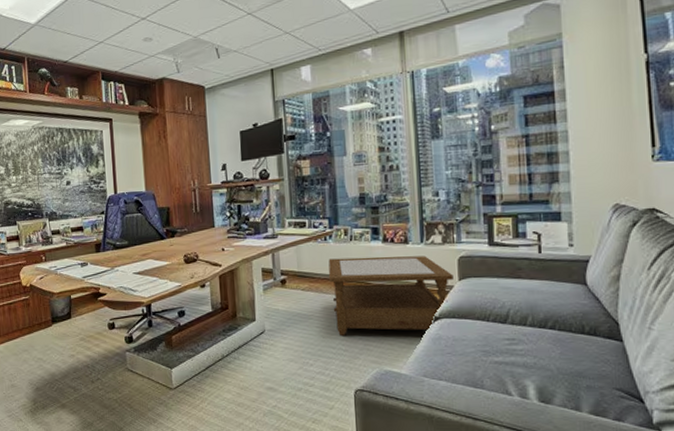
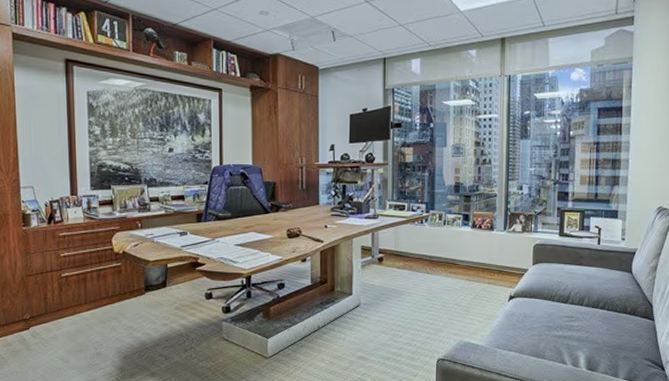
coffee table: present [328,256,454,336] -> none [422,240,529,310]

